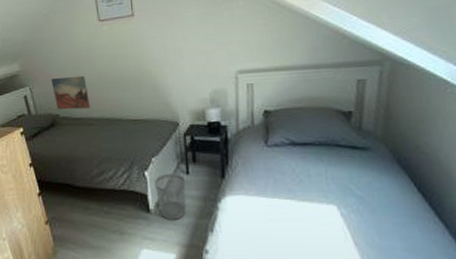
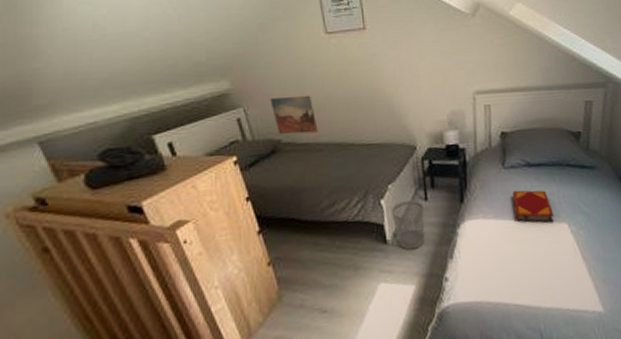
hardback book: none [276,168,321,204] -> present [513,190,554,223]

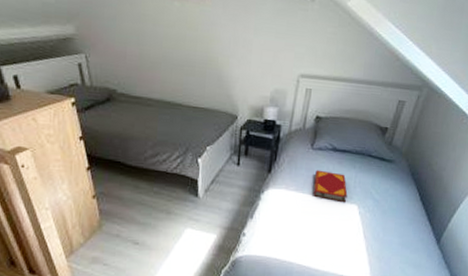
wall art: present [270,95,318,134] -> none [110,49,152,89]
wastebasket: present [391,199,425,250] -> none [206,162,235,205]

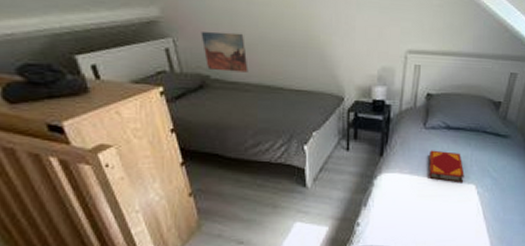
wall art: none [110,49,152,89] -> present [201,31,248,73]

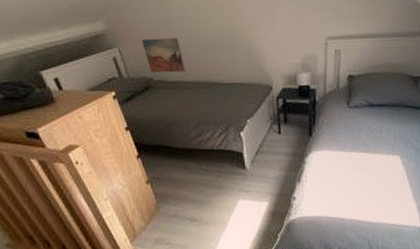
hardback book: present [429,150,464,183] -> none [355,127,389,155]

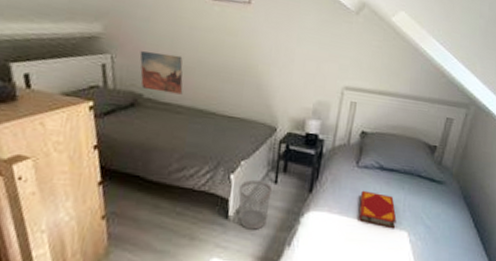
wastebasket: none [250,133,278,174] -> present [238,179,272,230]
hardback book: none [355,127,389,155] -> present [359,190,397,229]

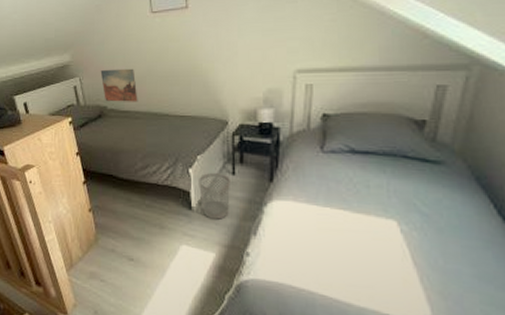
hardback book: present [359,190,397,229] -> none [330,177,380,218]

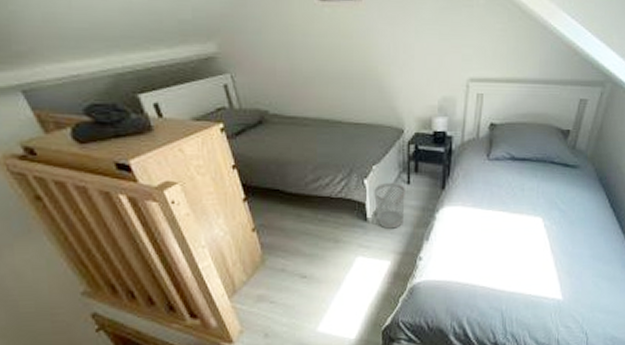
wall art: present [100,68,138,102] -> none [258,65,306,107]

